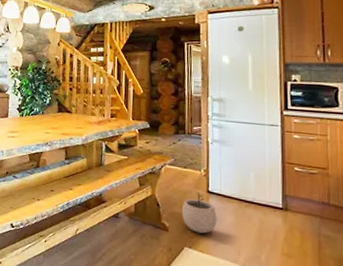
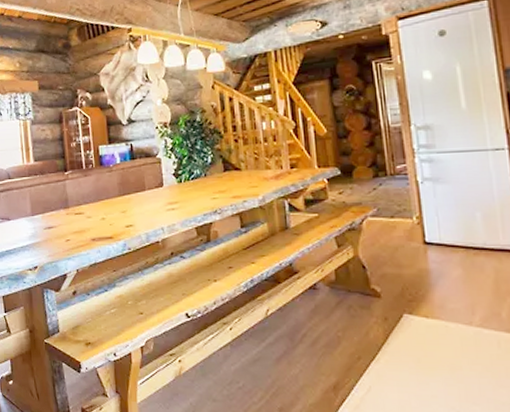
plant pot: present [182,191,217,234] -> none [394,244,441,295]

